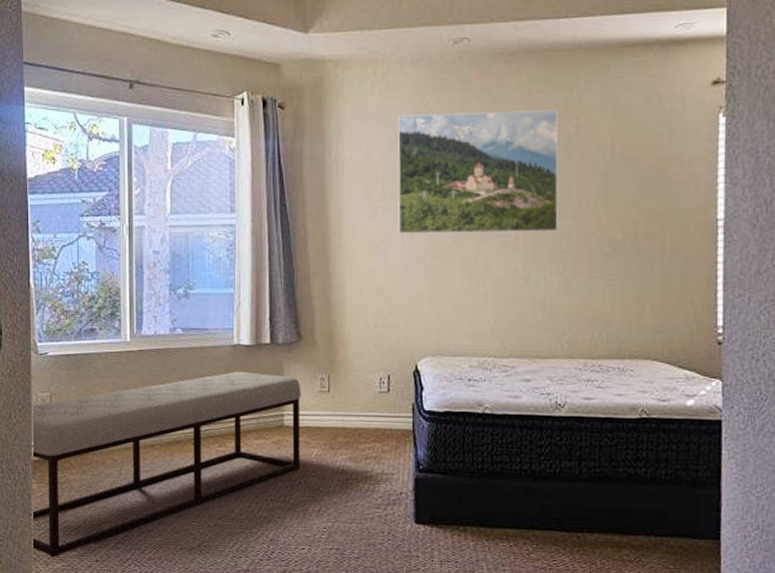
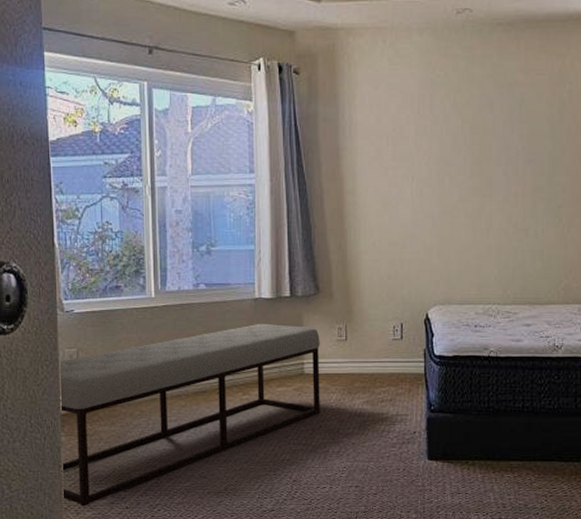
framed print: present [398,109,559,234] -> none [407,75,554,191]

